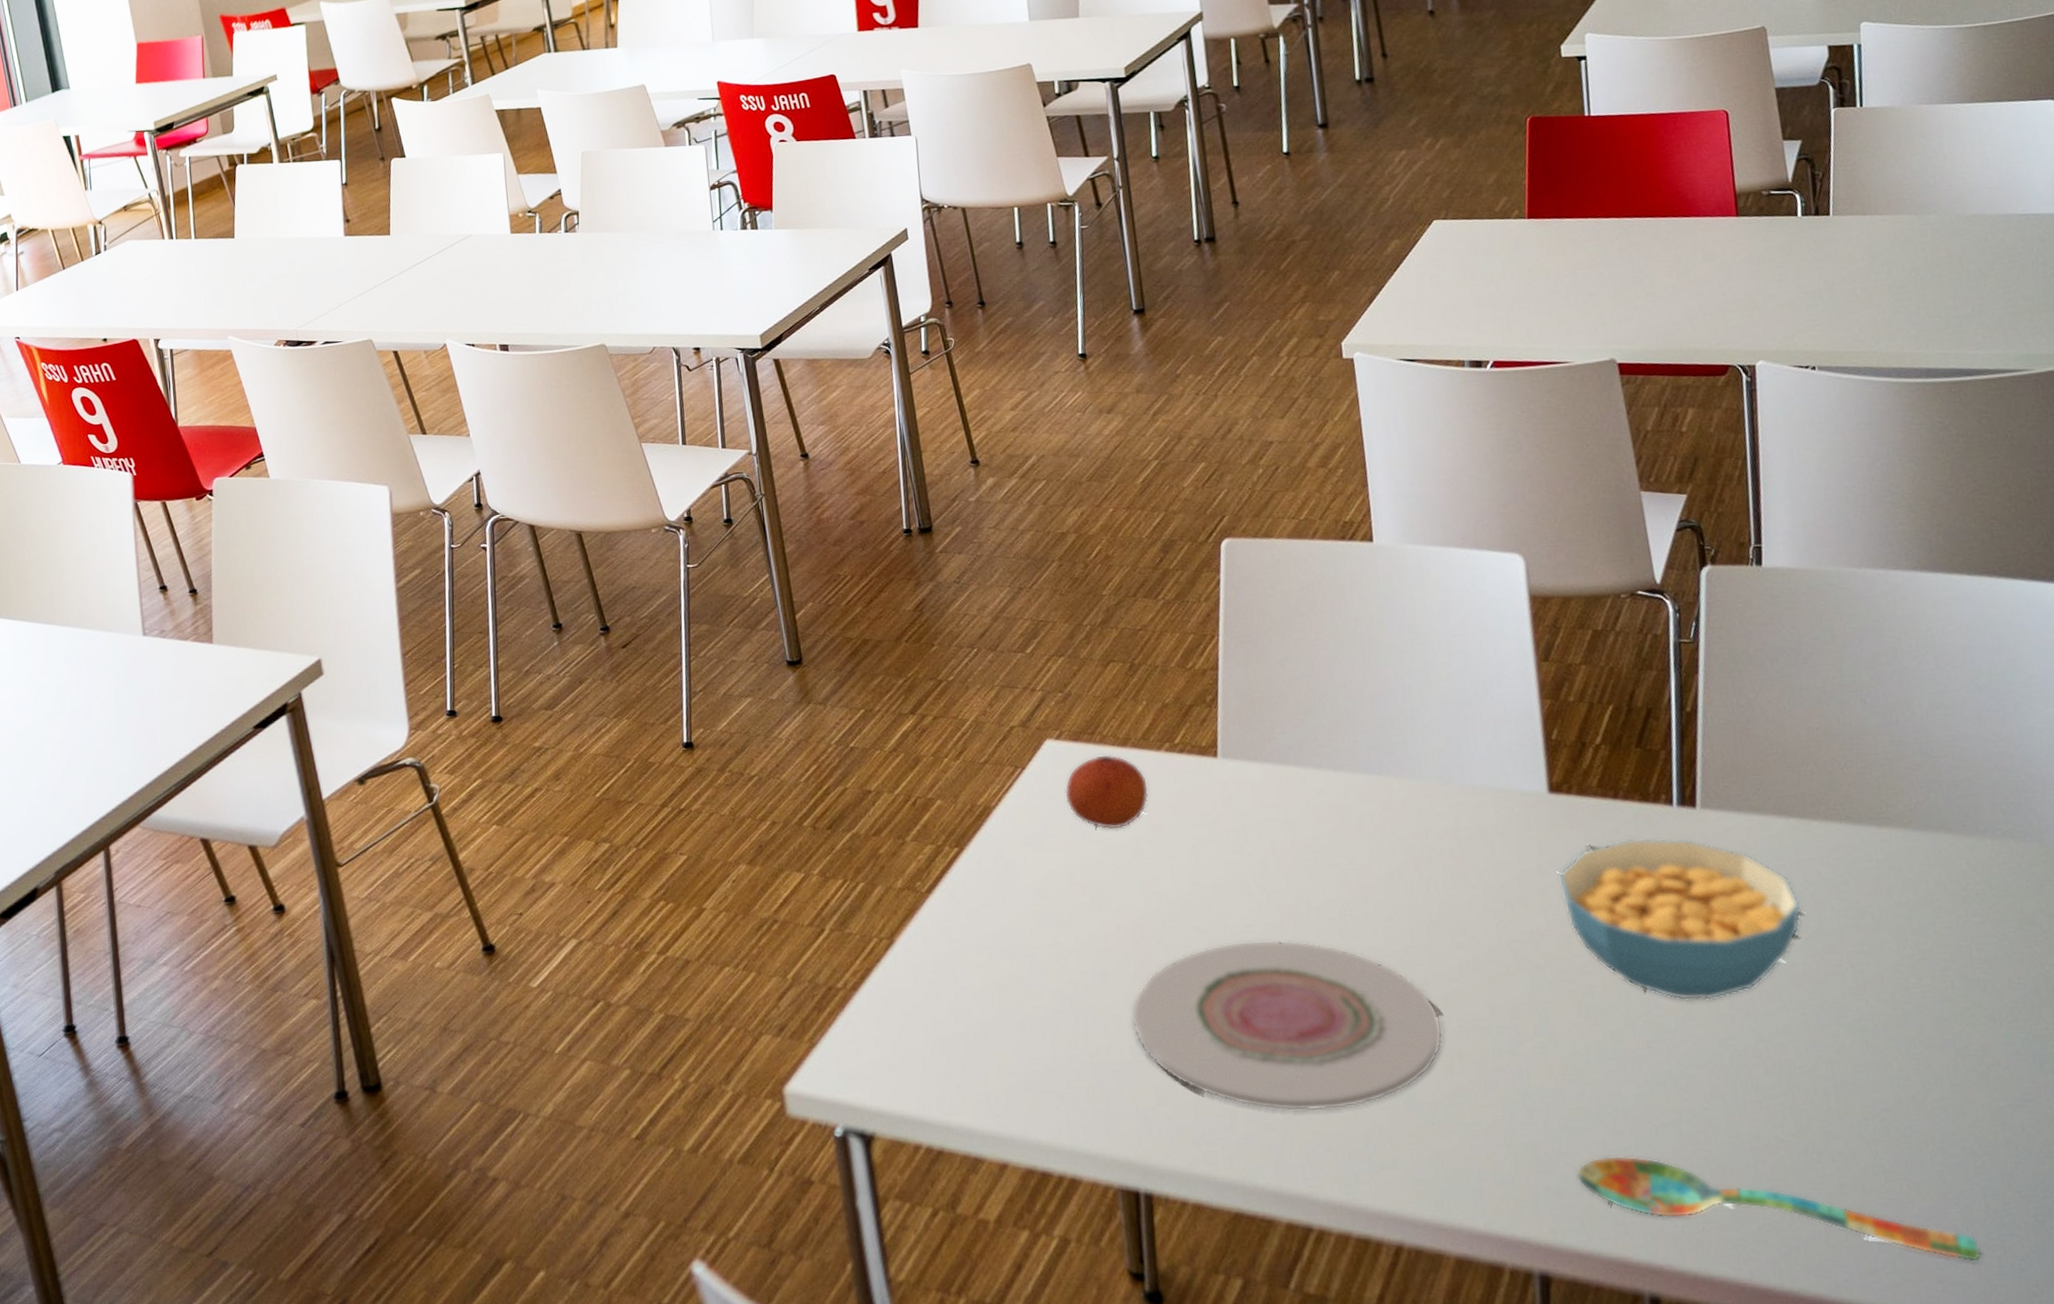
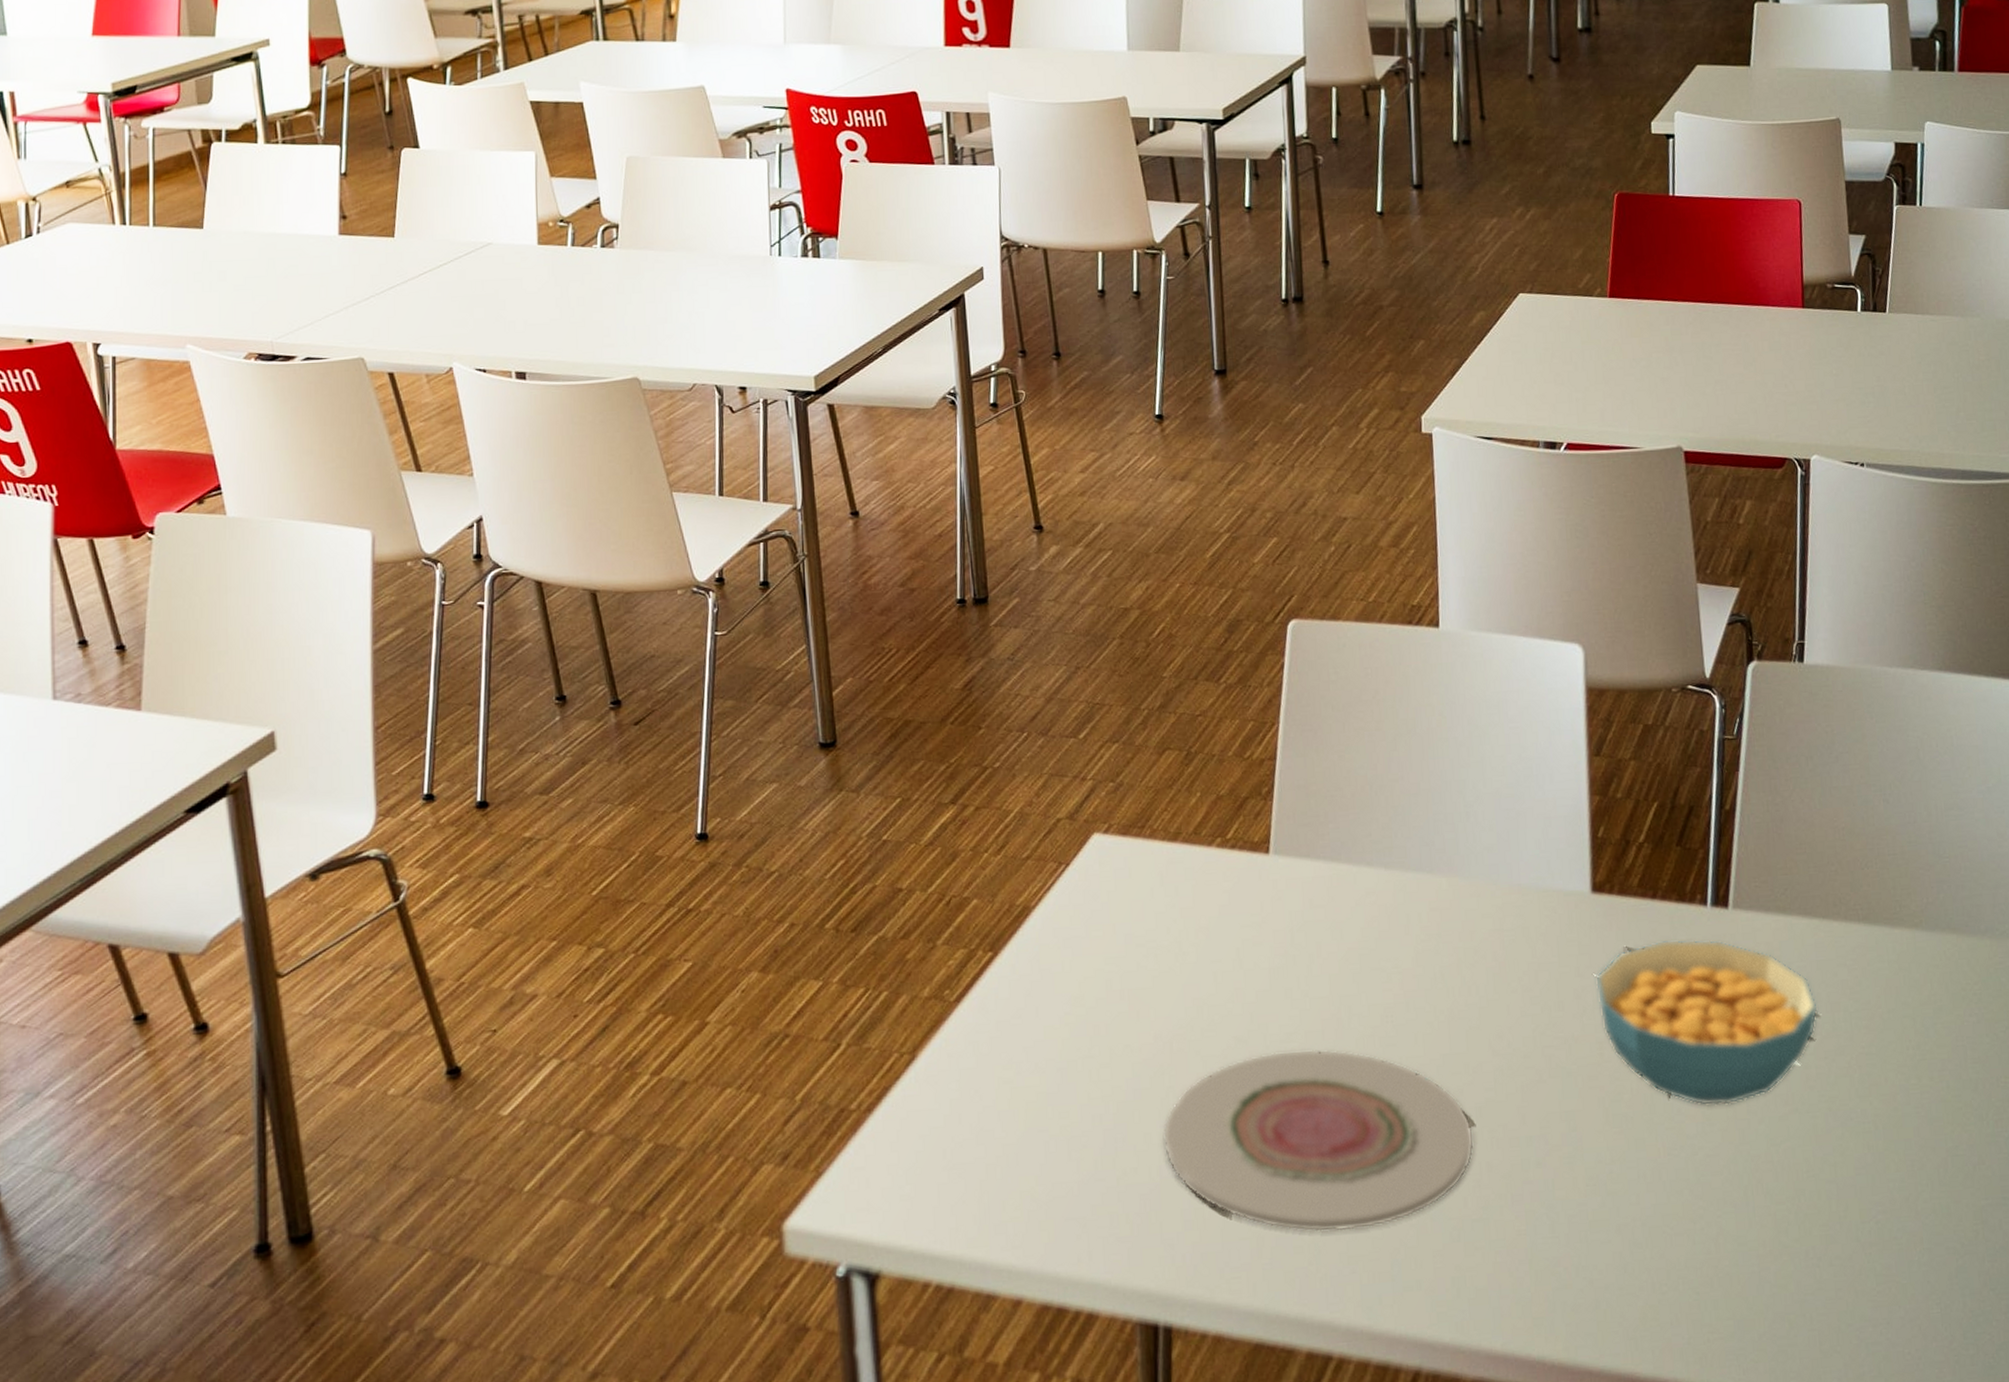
fruit: present [1065,754,1149,830] -> none [1109,850,1196,932]
spoon: present [1576,1155,1982,1262] -> none [1593,1267,1957,1362]

